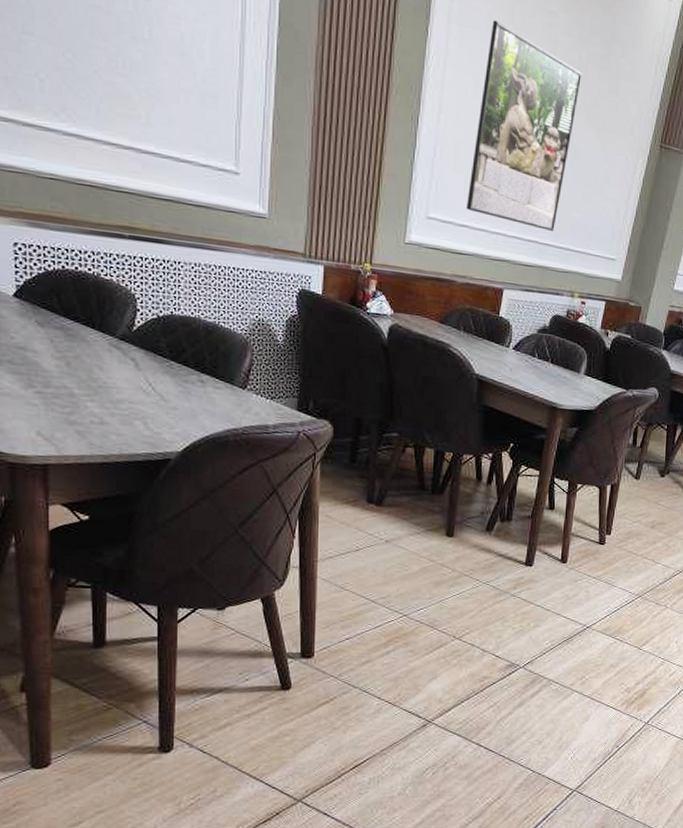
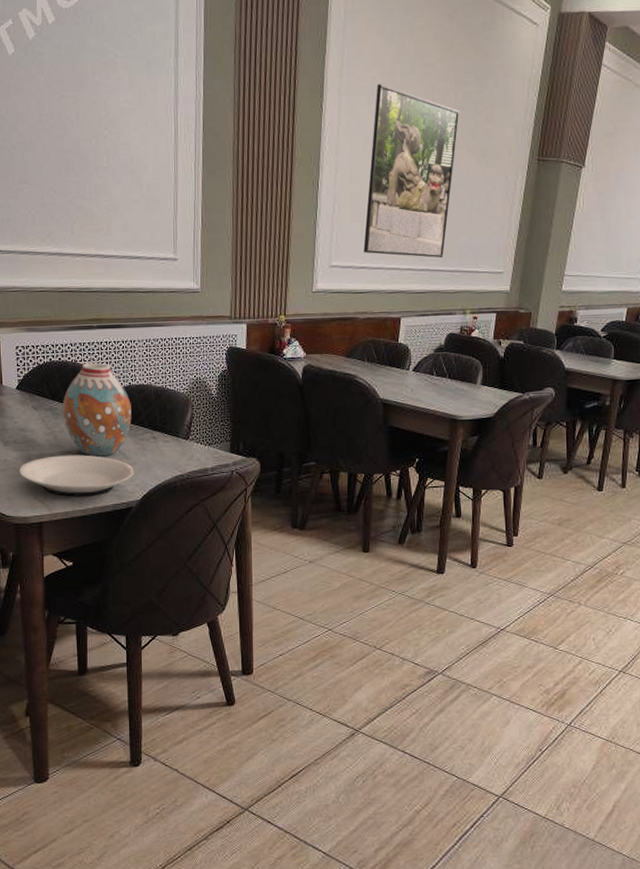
plate: none [16,385,174,441] -> present [19,455,134,497]
vase: none [78,278,173,396] -> present [62,362,132,457]

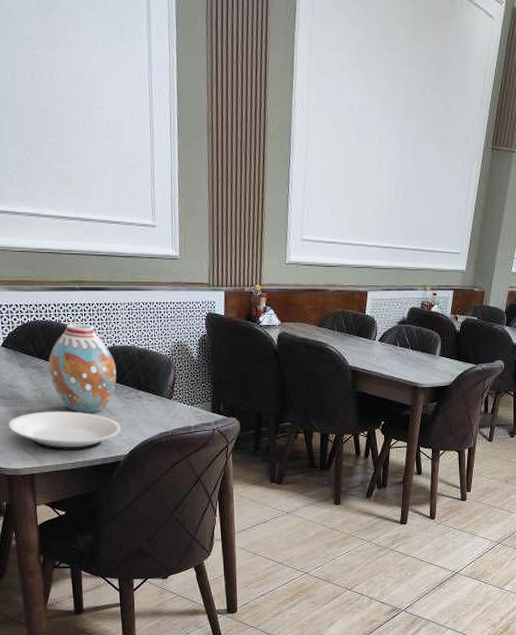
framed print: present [363,84,460,258] -> none [333,65,422,236]

